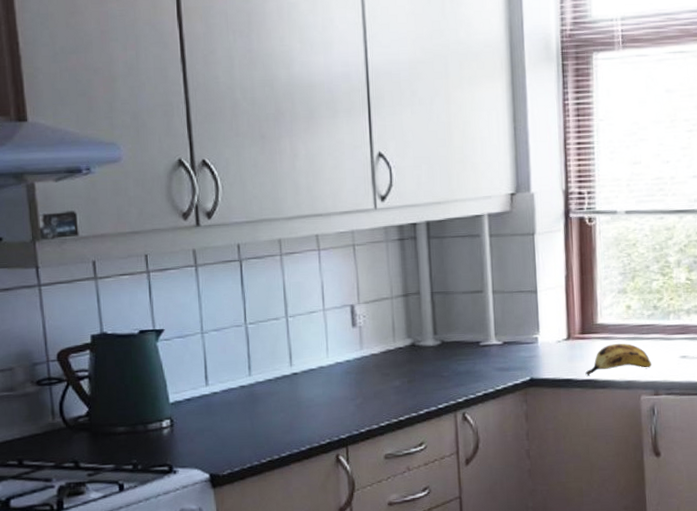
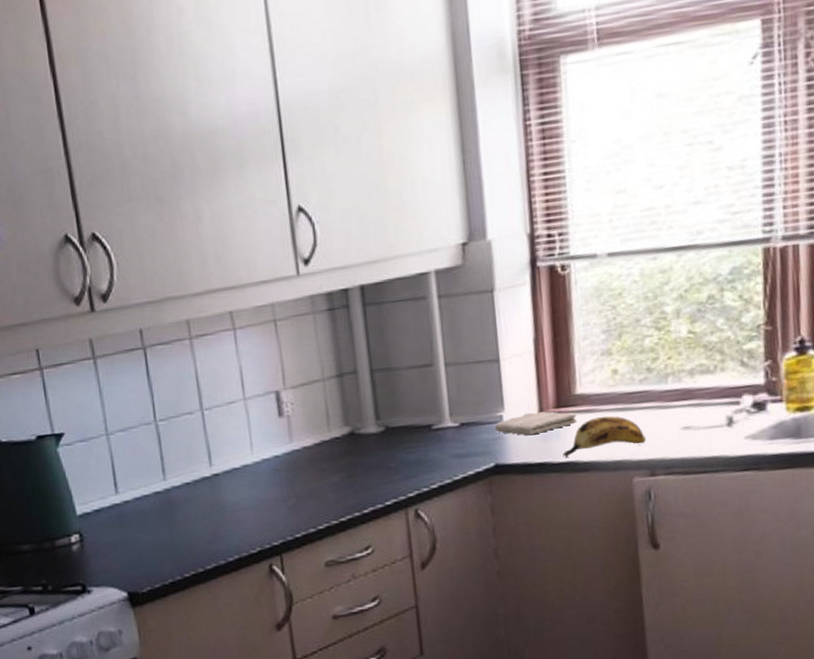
washcloth: none [531,336,598,356] -> present [494,411,577,436]

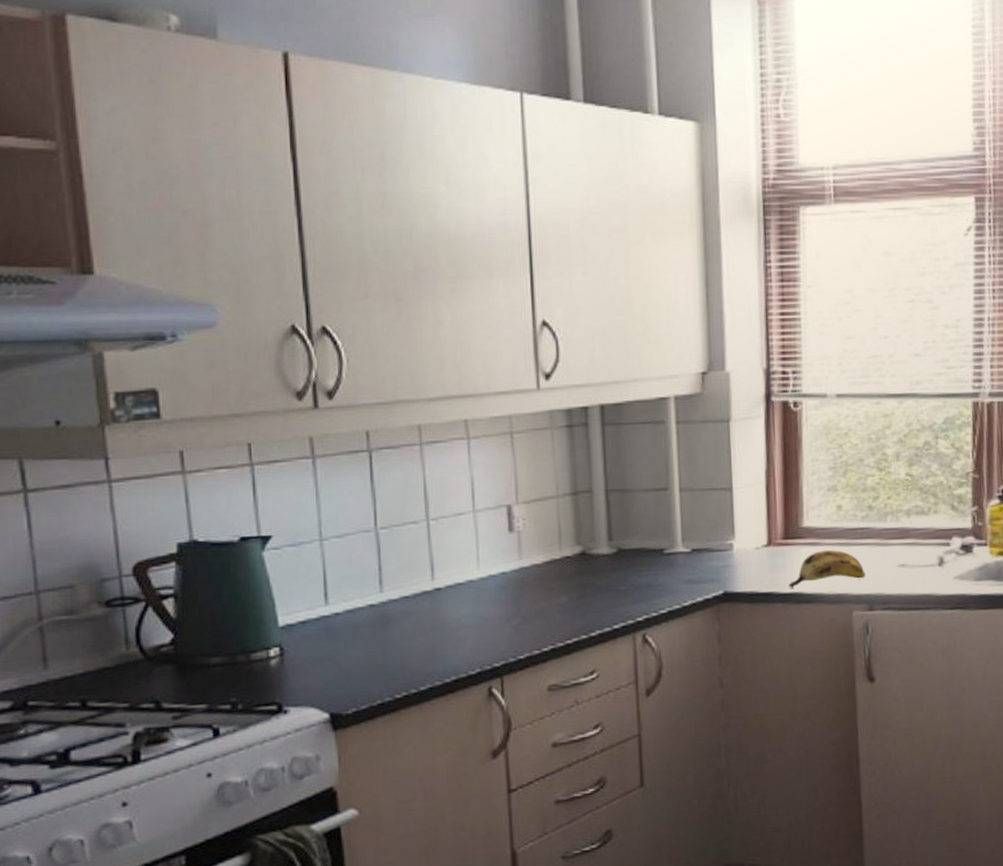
washcloth: present [494,411,577,436] -> none [725,541,803,565]

